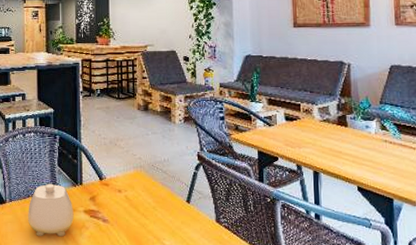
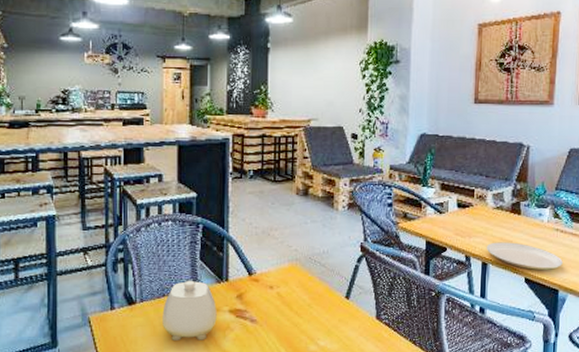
plate: none [316,152,395,179] -> present [486,242,563,270]

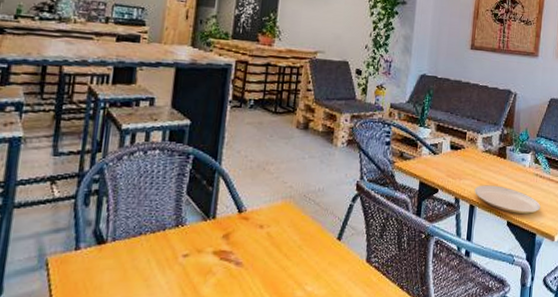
sugar bowl: present [162,280,217,342] -> none [135,216,200,288]

